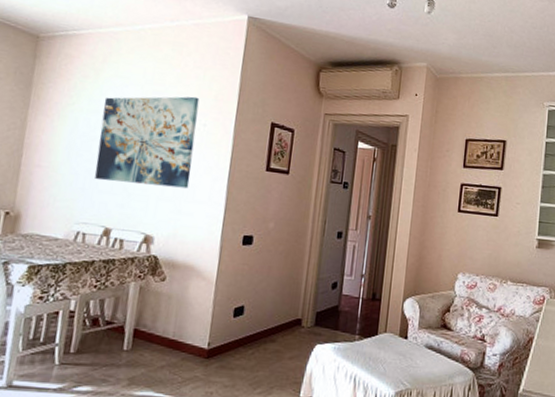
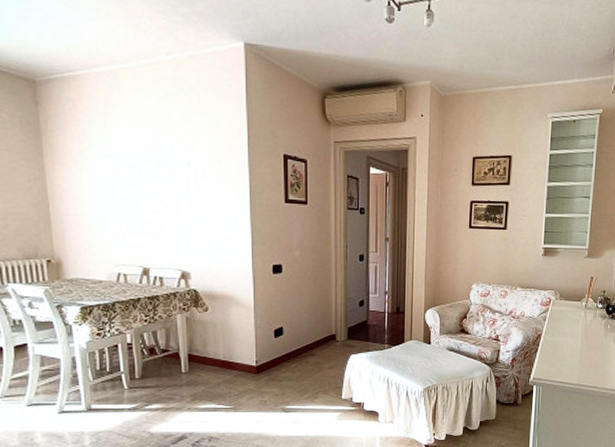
wall art: present [95,96,200,189] -> none [116,133,214,225]

